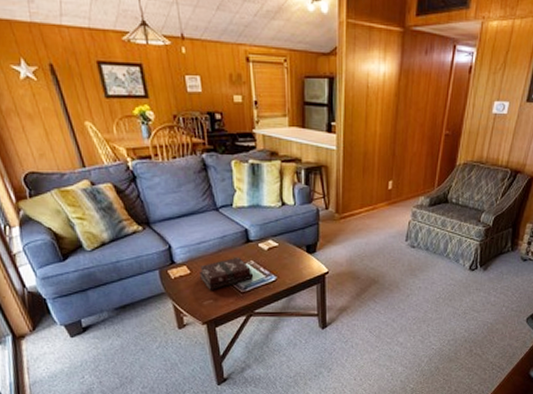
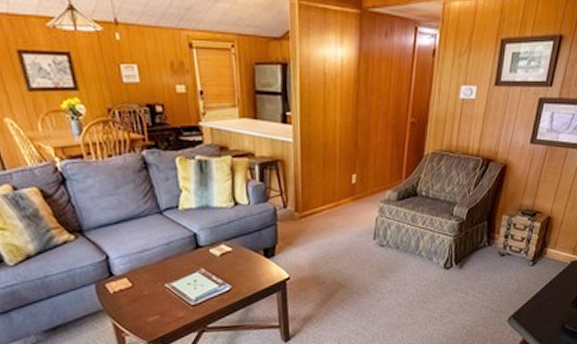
hardback book: present [200,256,254,290] -> none [143,265,206,304]

